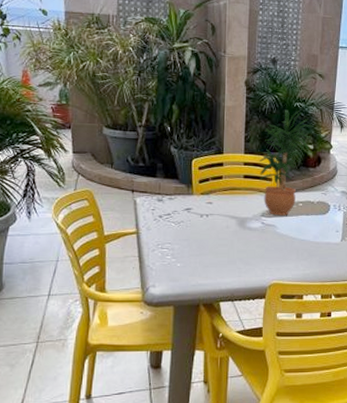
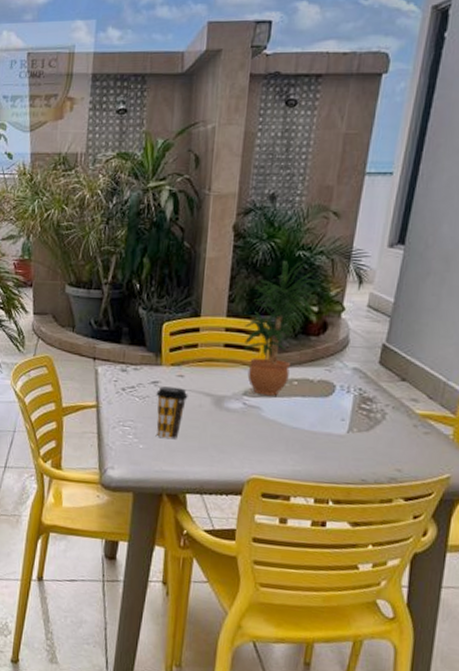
coffee cup: none [189,212,217,257] -> present [156,386,188,440]

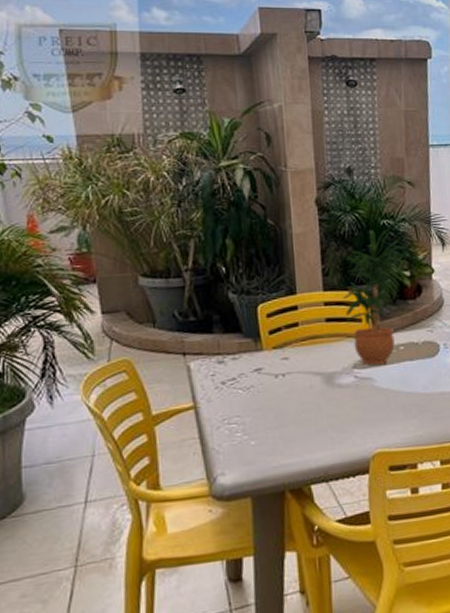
coffee cup: present [156,386,188,440] -> none [261,371,297,430]

